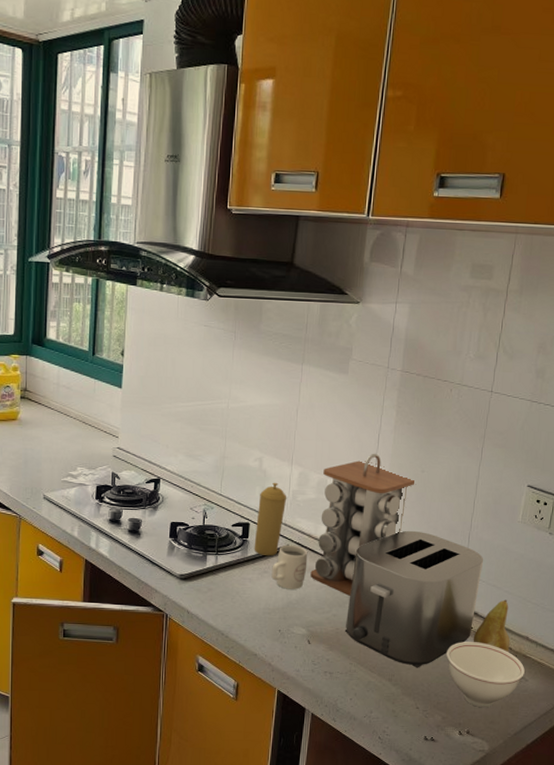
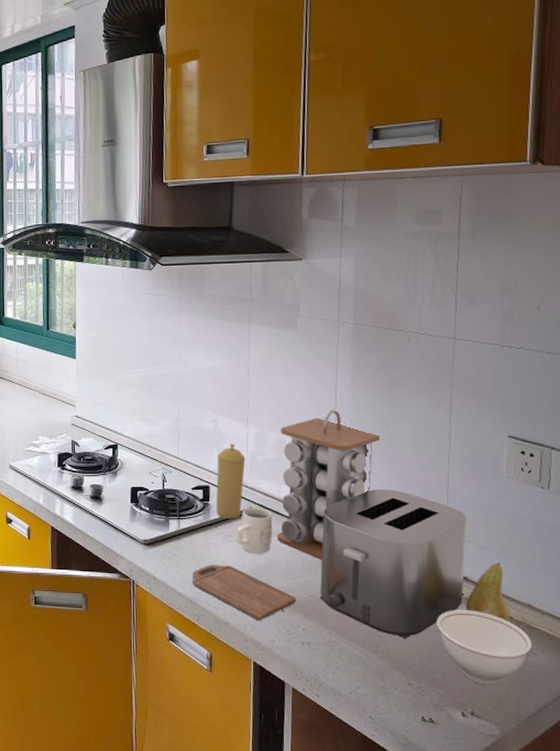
cutting board: none [224,599,323,652] -> present [192,565,297,621]

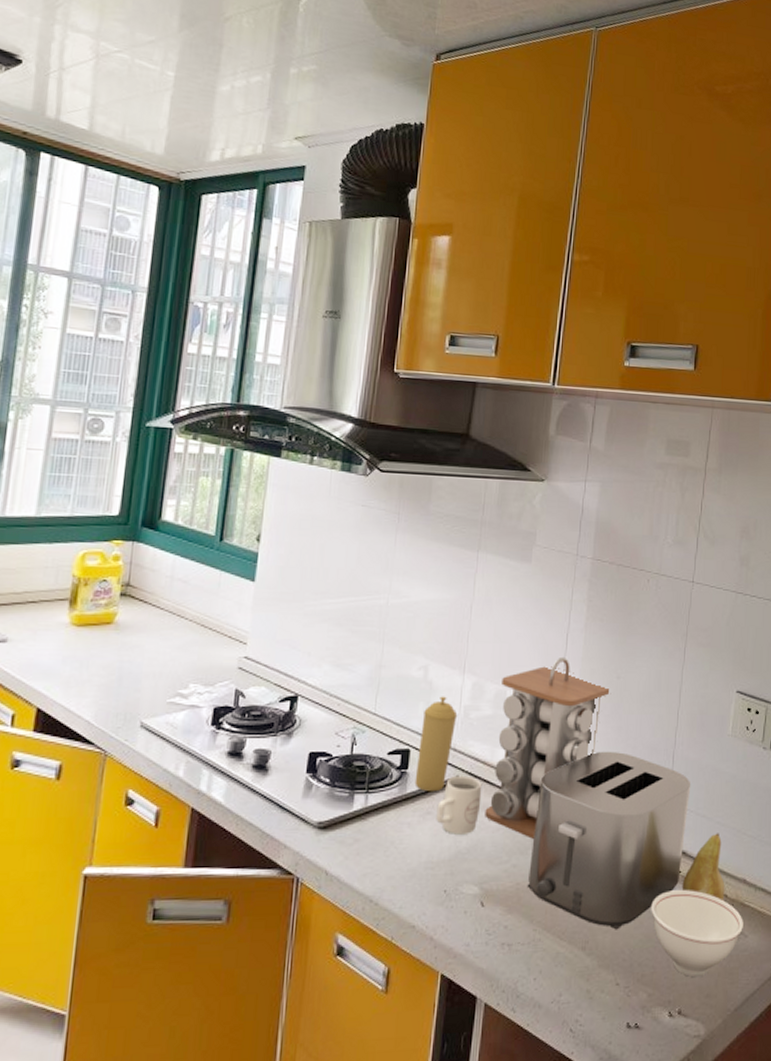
cutting board: present [192,565,297,621] -> none [374,851,501,921]

